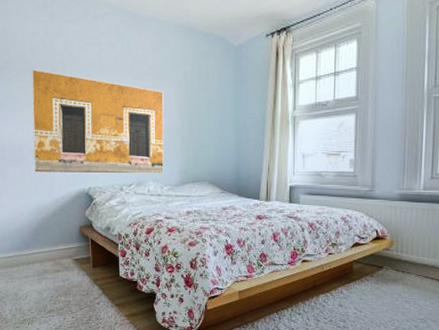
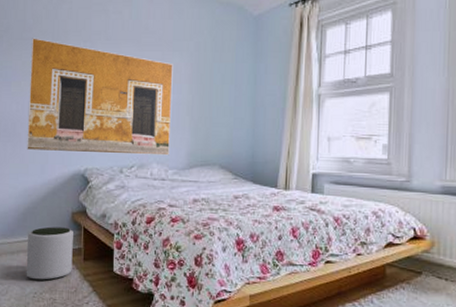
plant pot: none [41,239,83,286] -> present [26,226,73,281]

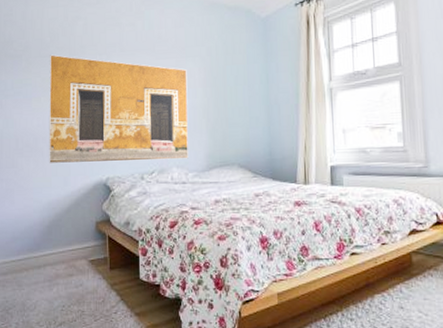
plant pot: present [26,226,73,281] -> none [53,237,99,293]

